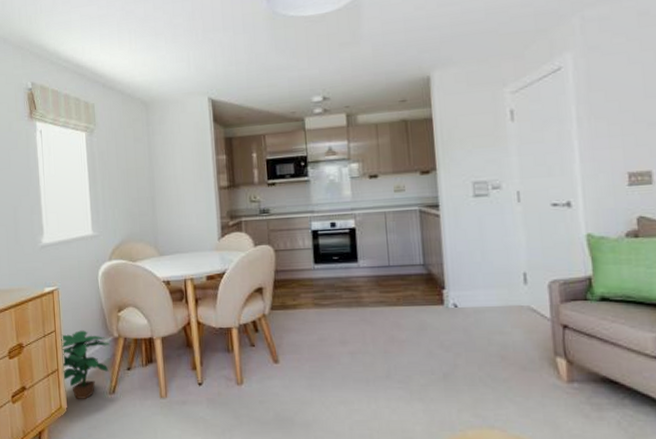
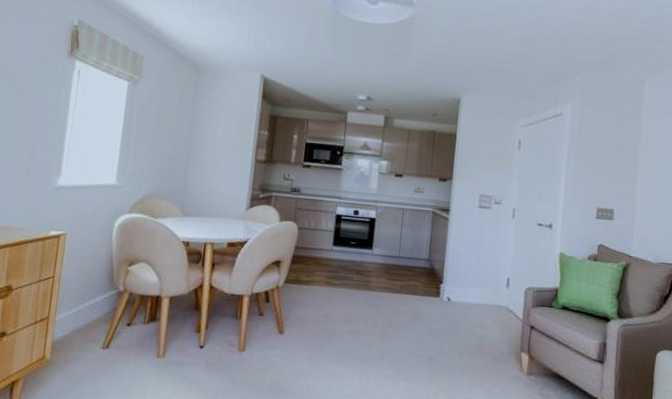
potted plant: present [60,330,110,399] -> none [53,279,113,352]

